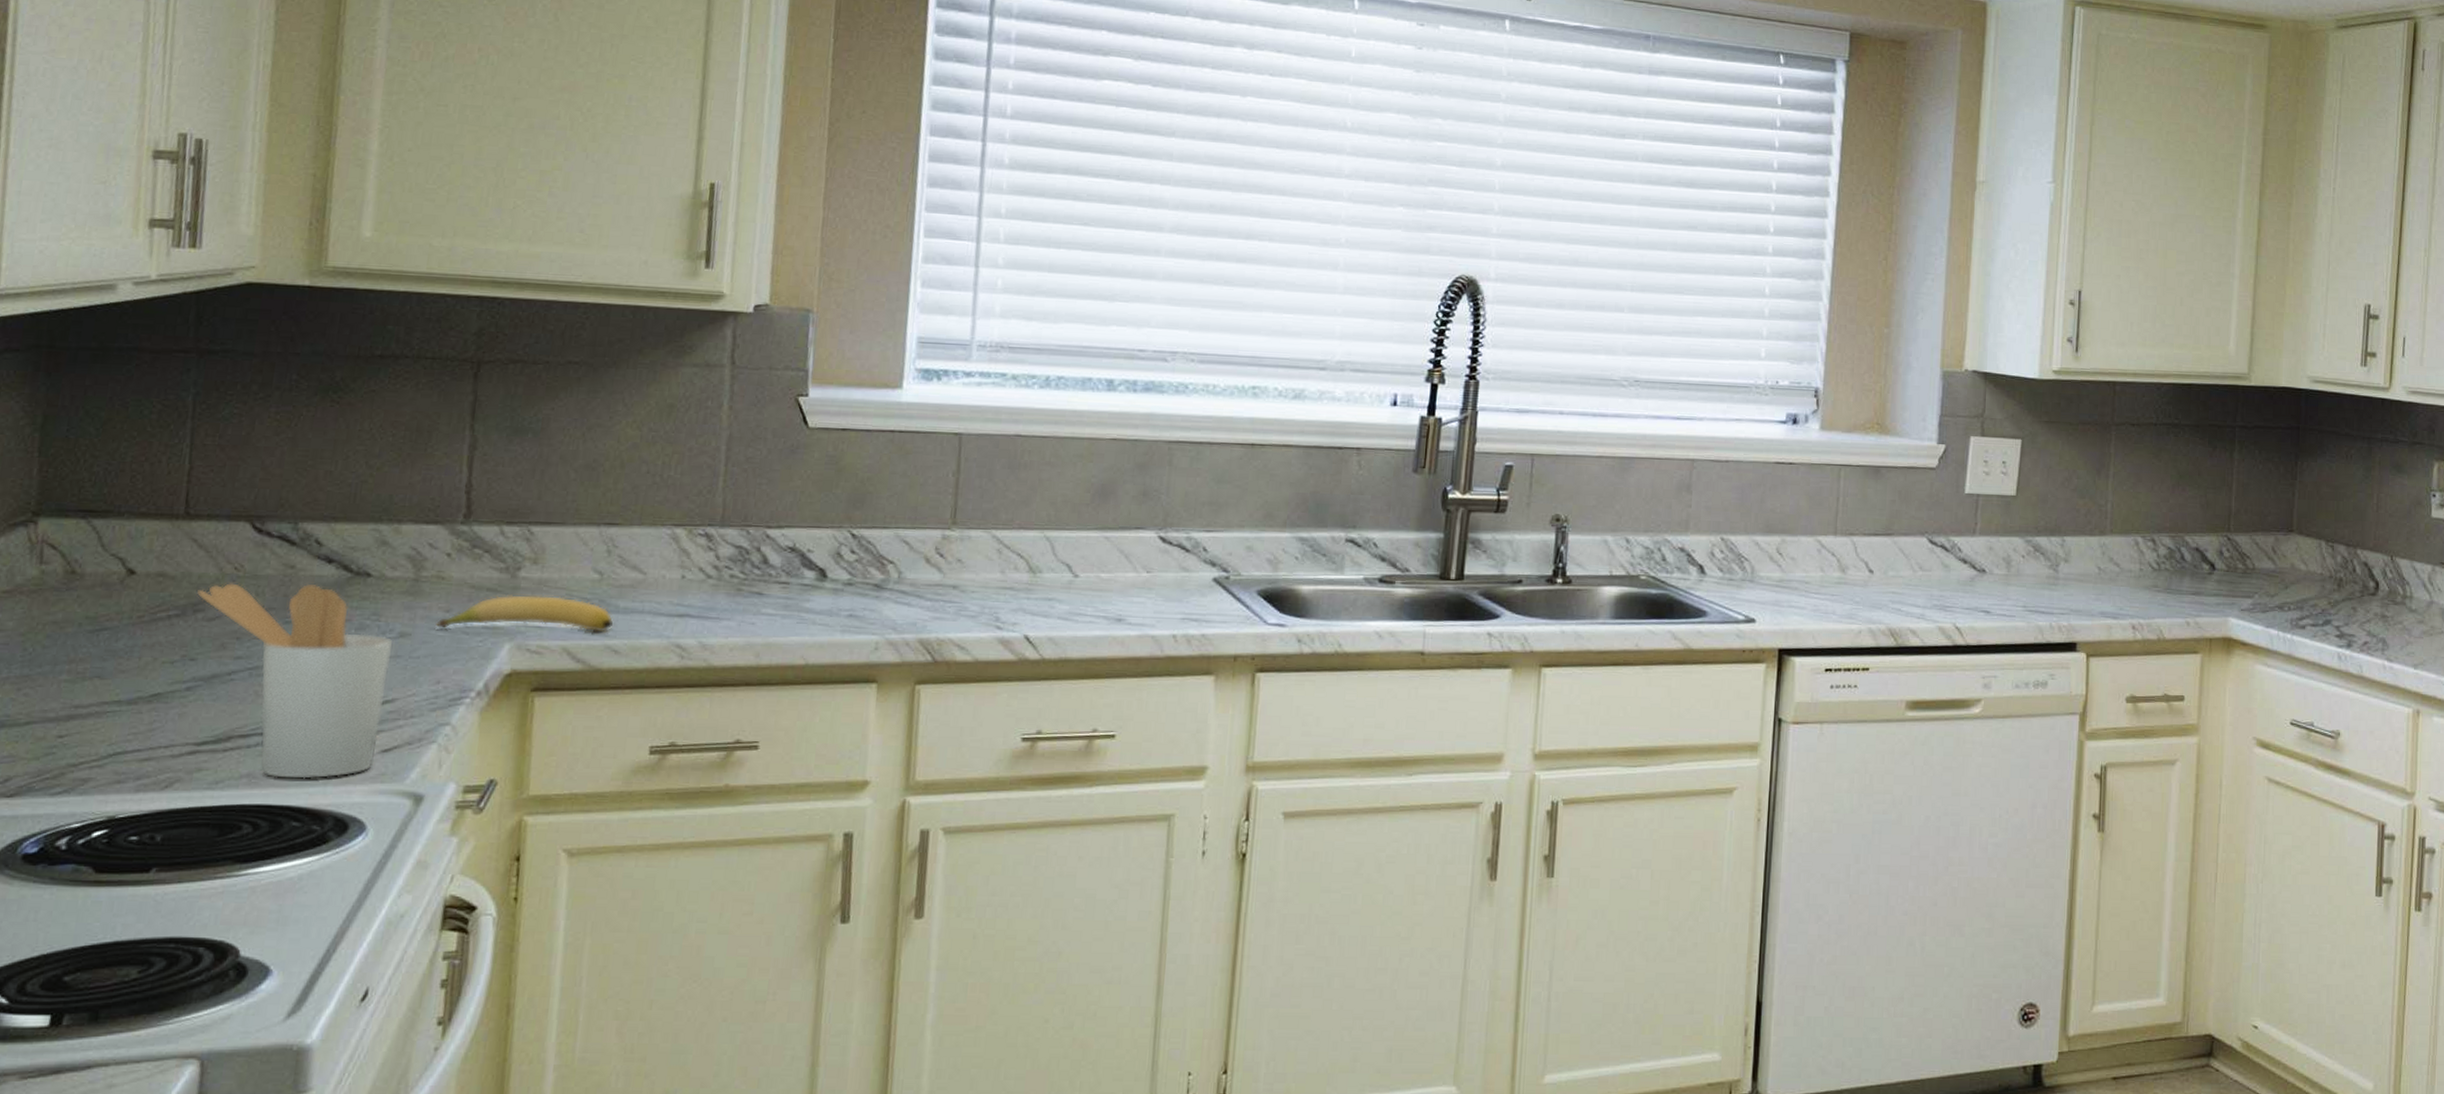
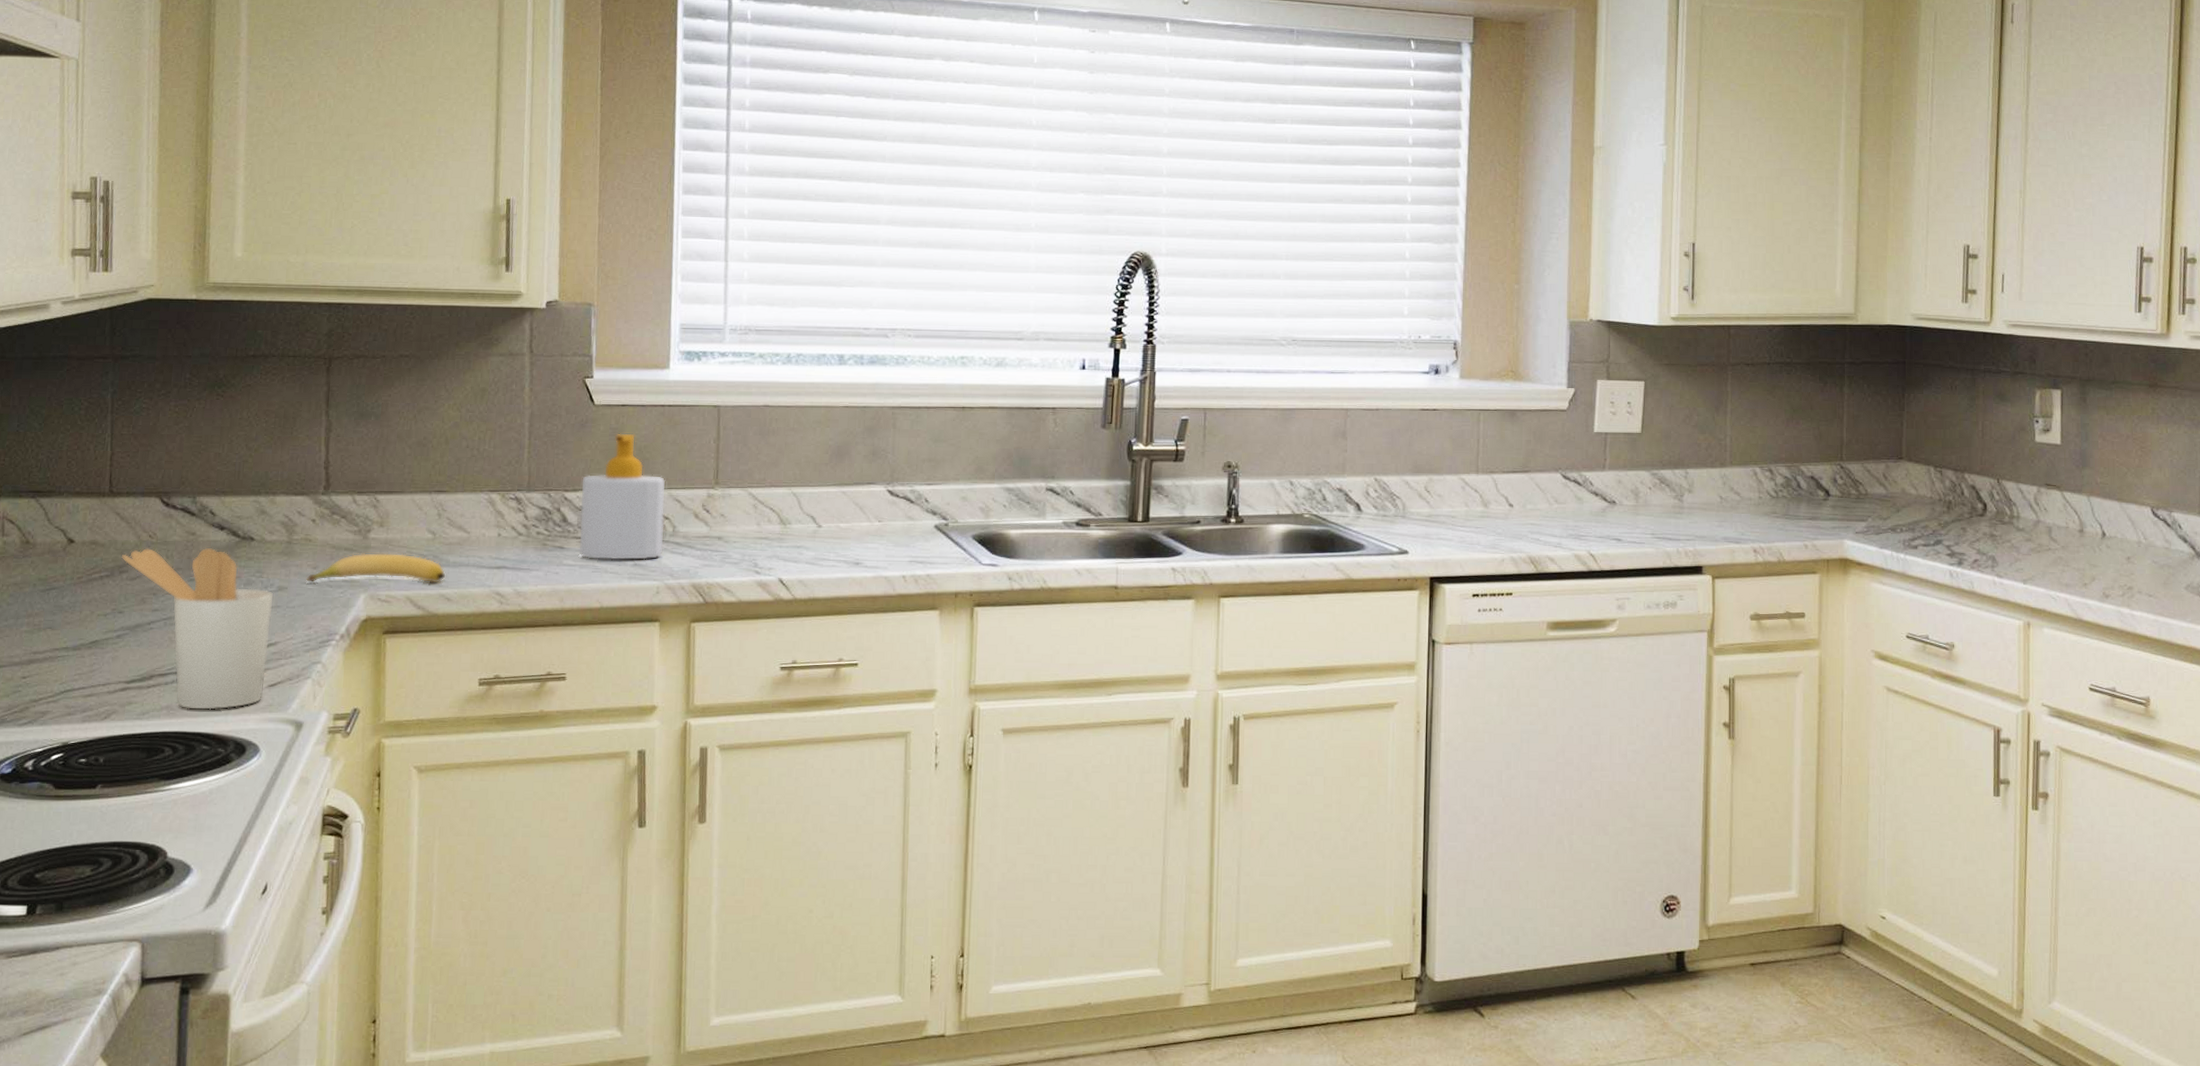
soap bottle: none [781,462,892,610] -> present [579,433,666,560]

